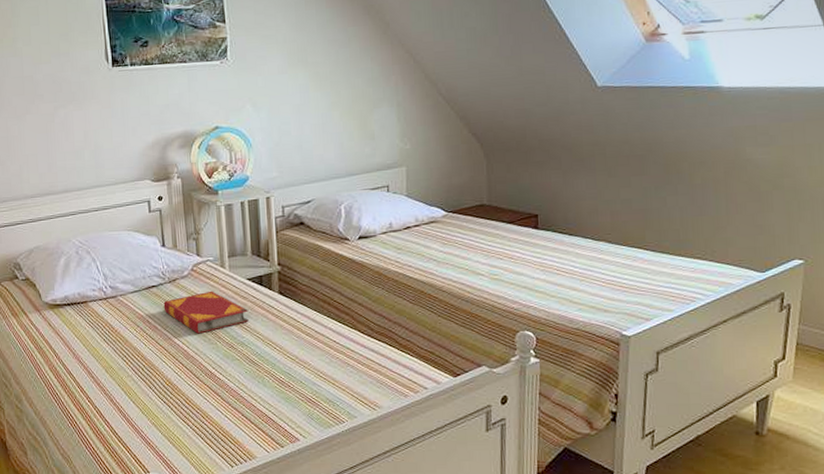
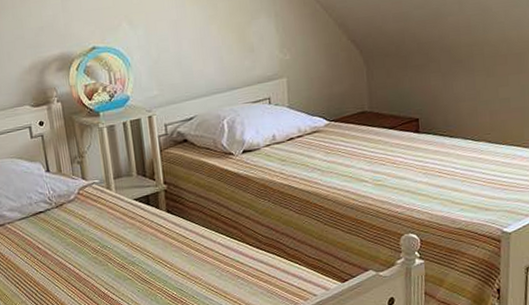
hardback book: present [163,290,249,334] -> none [52,213,138,257]

